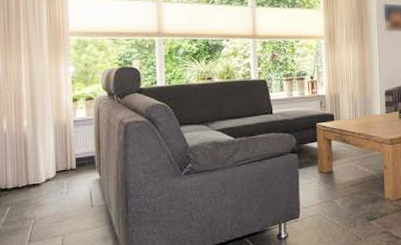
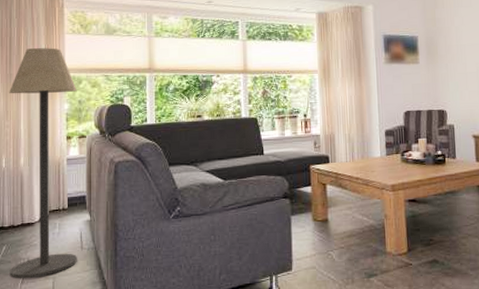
floor lamp: none [8,11,87,239] -> present [9,48,77,280]

